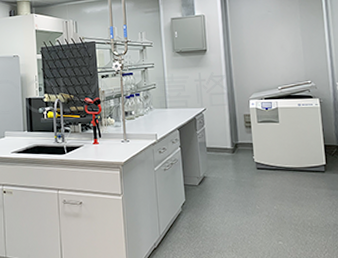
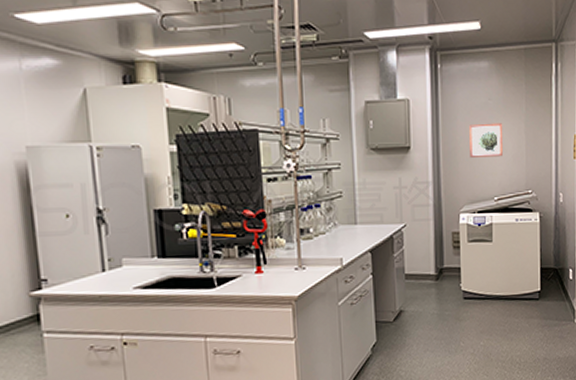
wall art: none [253,29,283,56] -> present [469,123,502,157]

